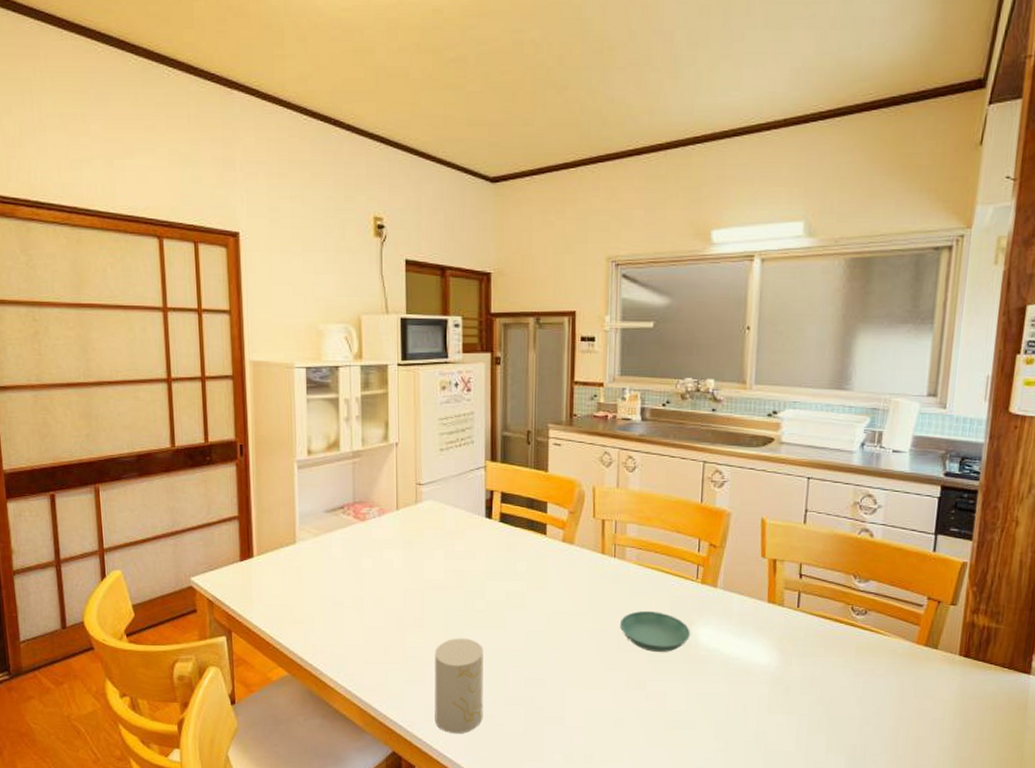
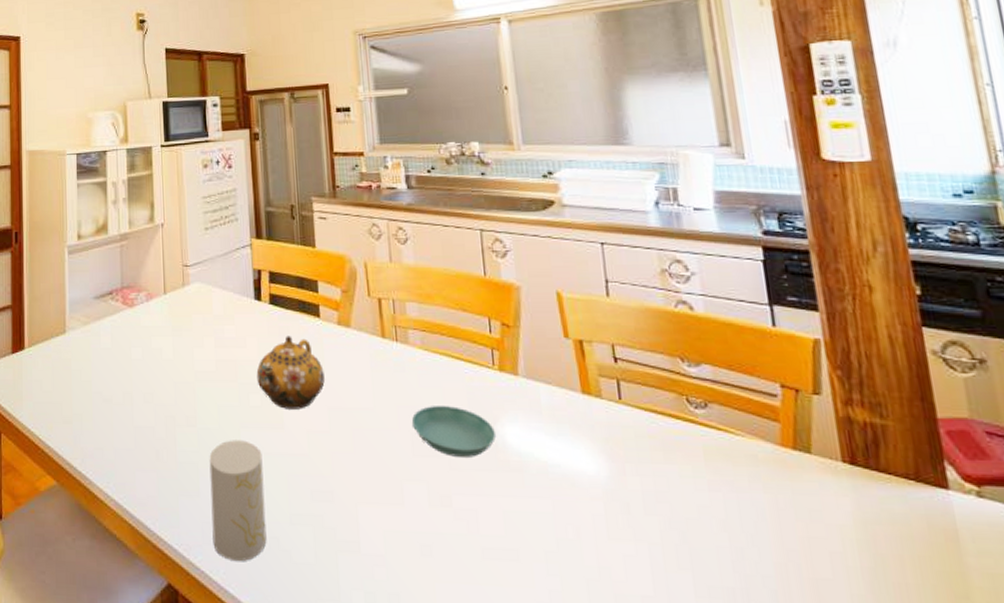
teapot: none [483,550,546,613] -> present [256,336,325,409]

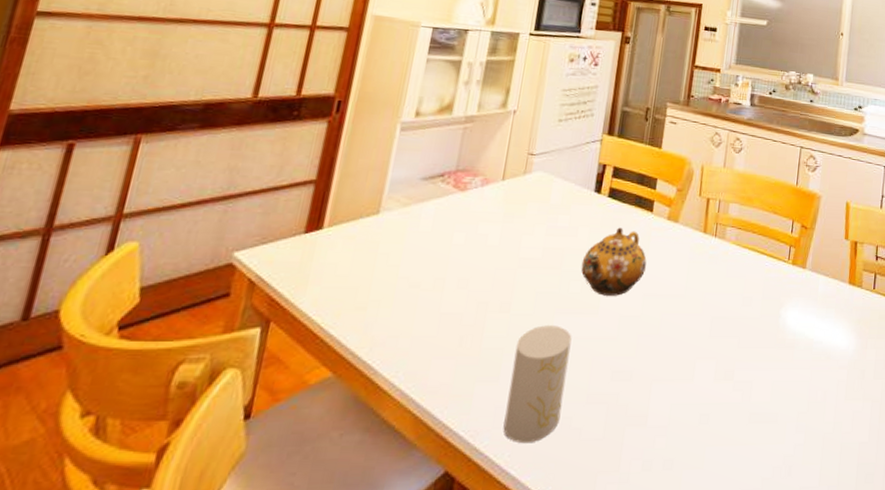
saucer: present [411,406,495,457] -> none [714,293,779,337]

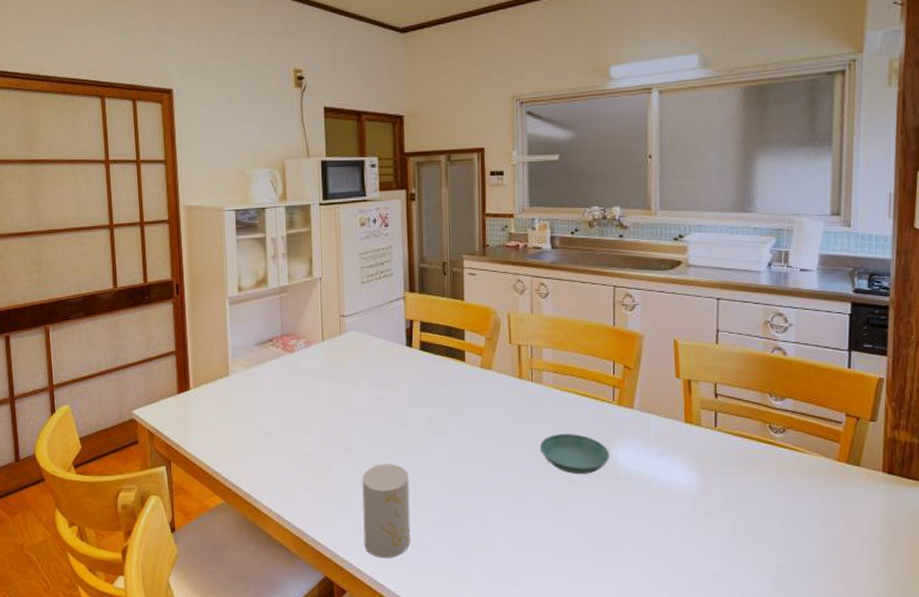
teapot: present [581,227,647,296] -> none [406,377,466,438]
saucer: none [714,293,779,337] -> present [539,434,609,474]

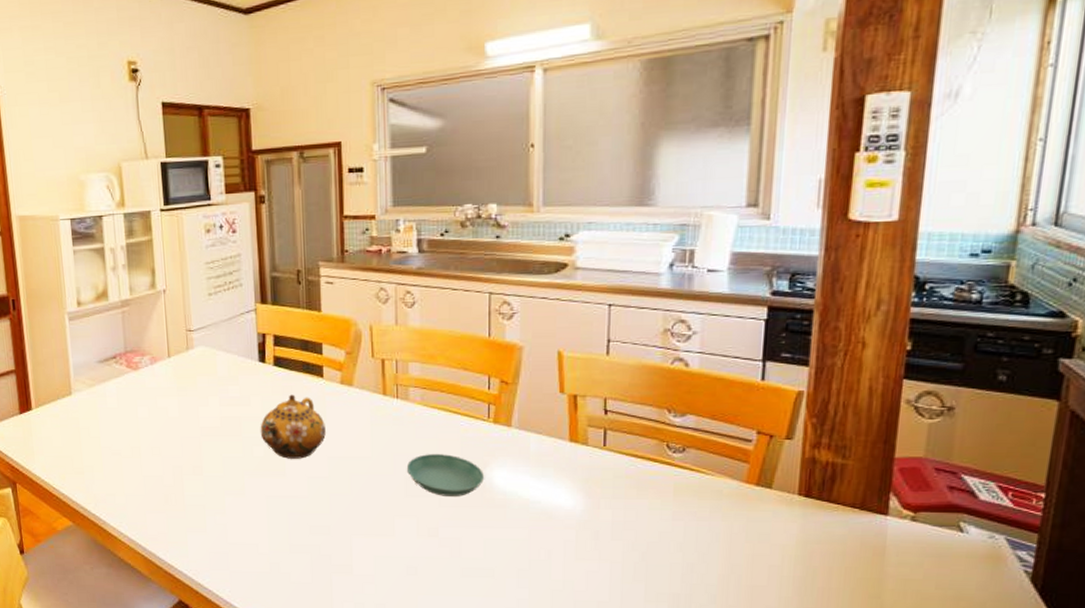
cup: present [362,464,411,559] -> none [215,486,268,583]
teapot: none [406,377,466,438] -> present [260,394,326,459]

